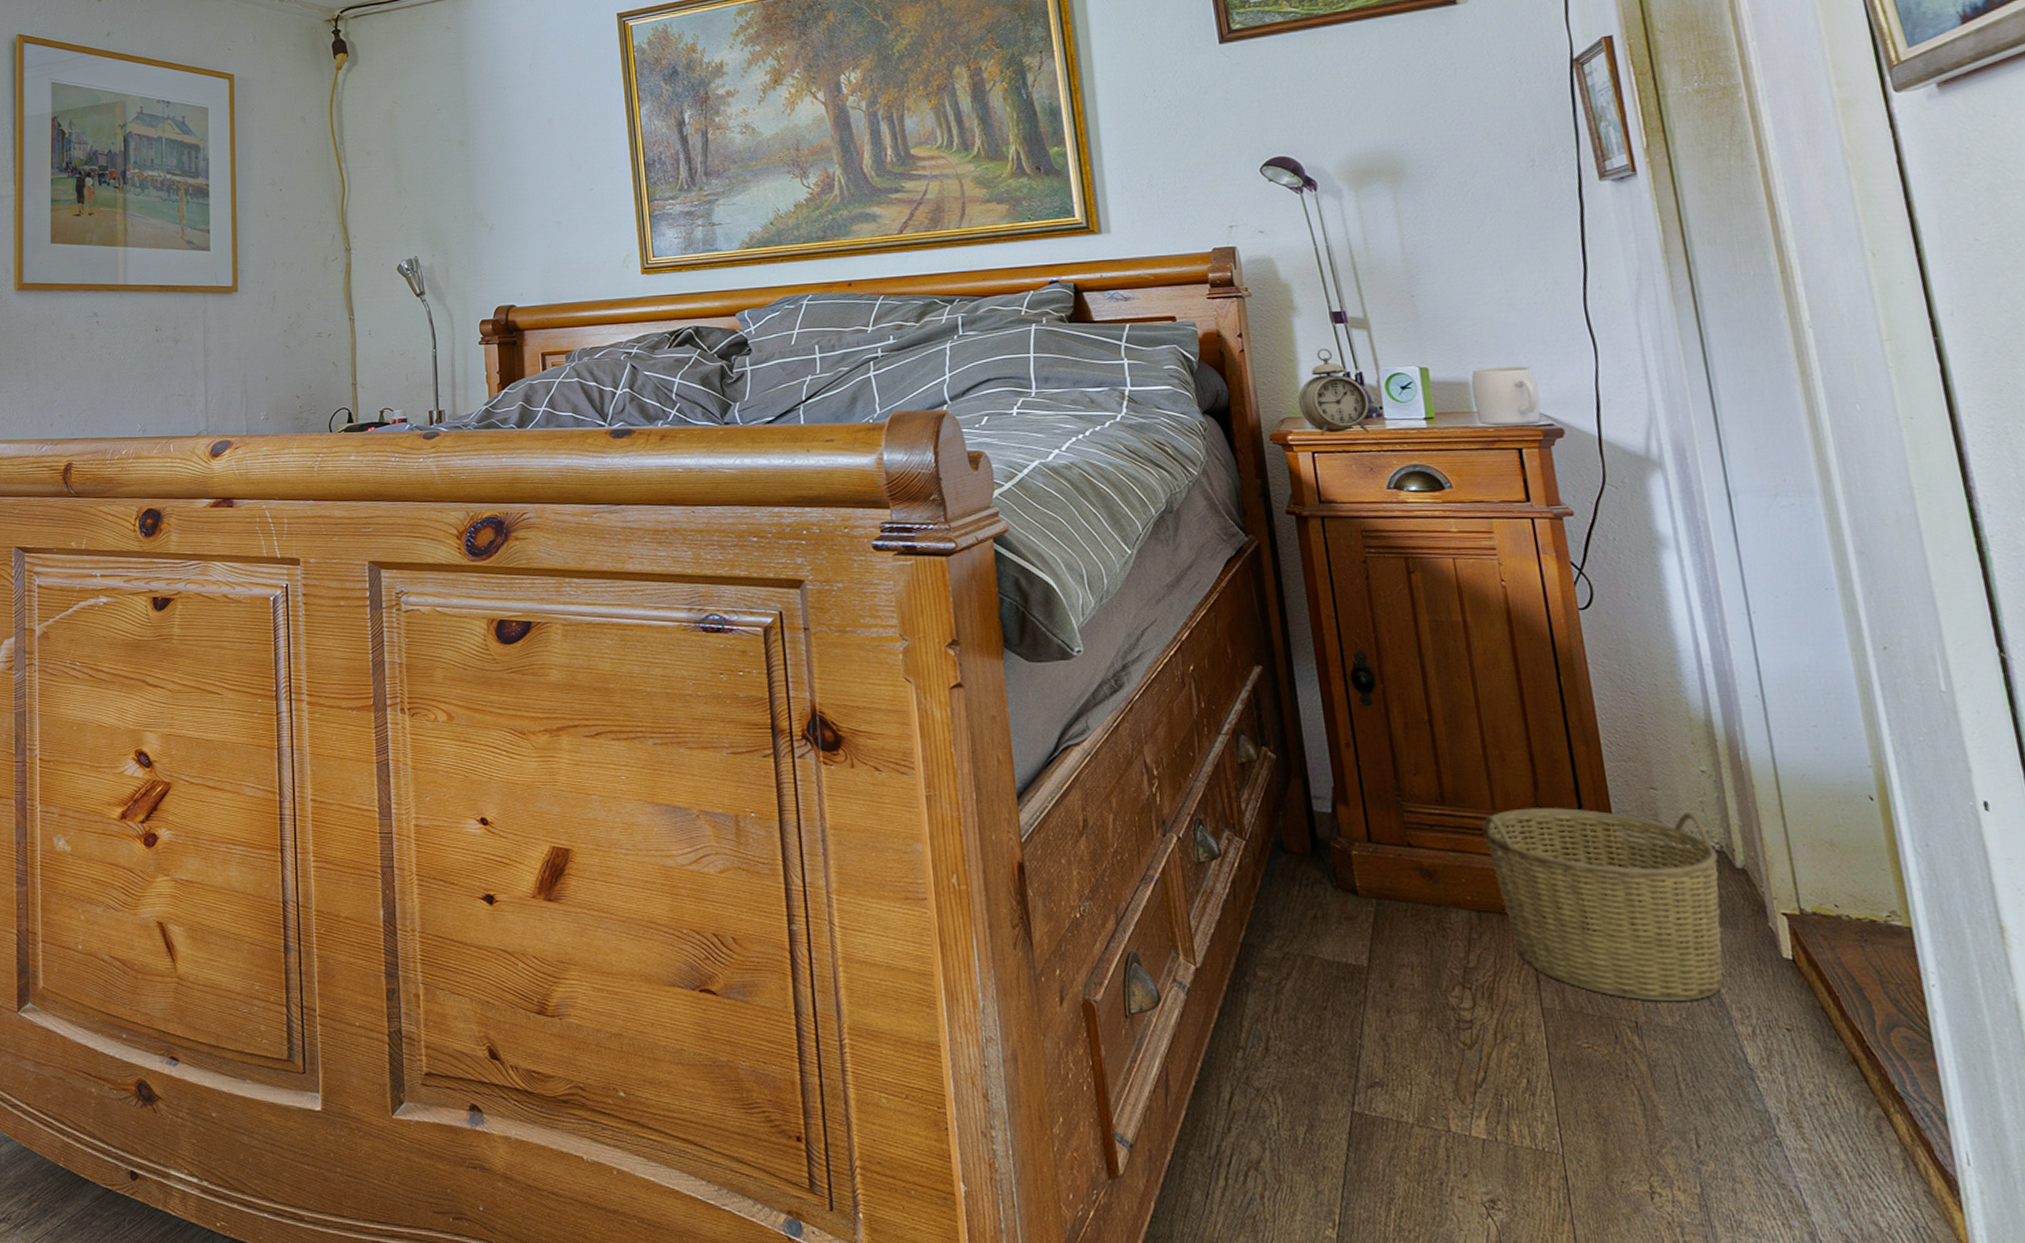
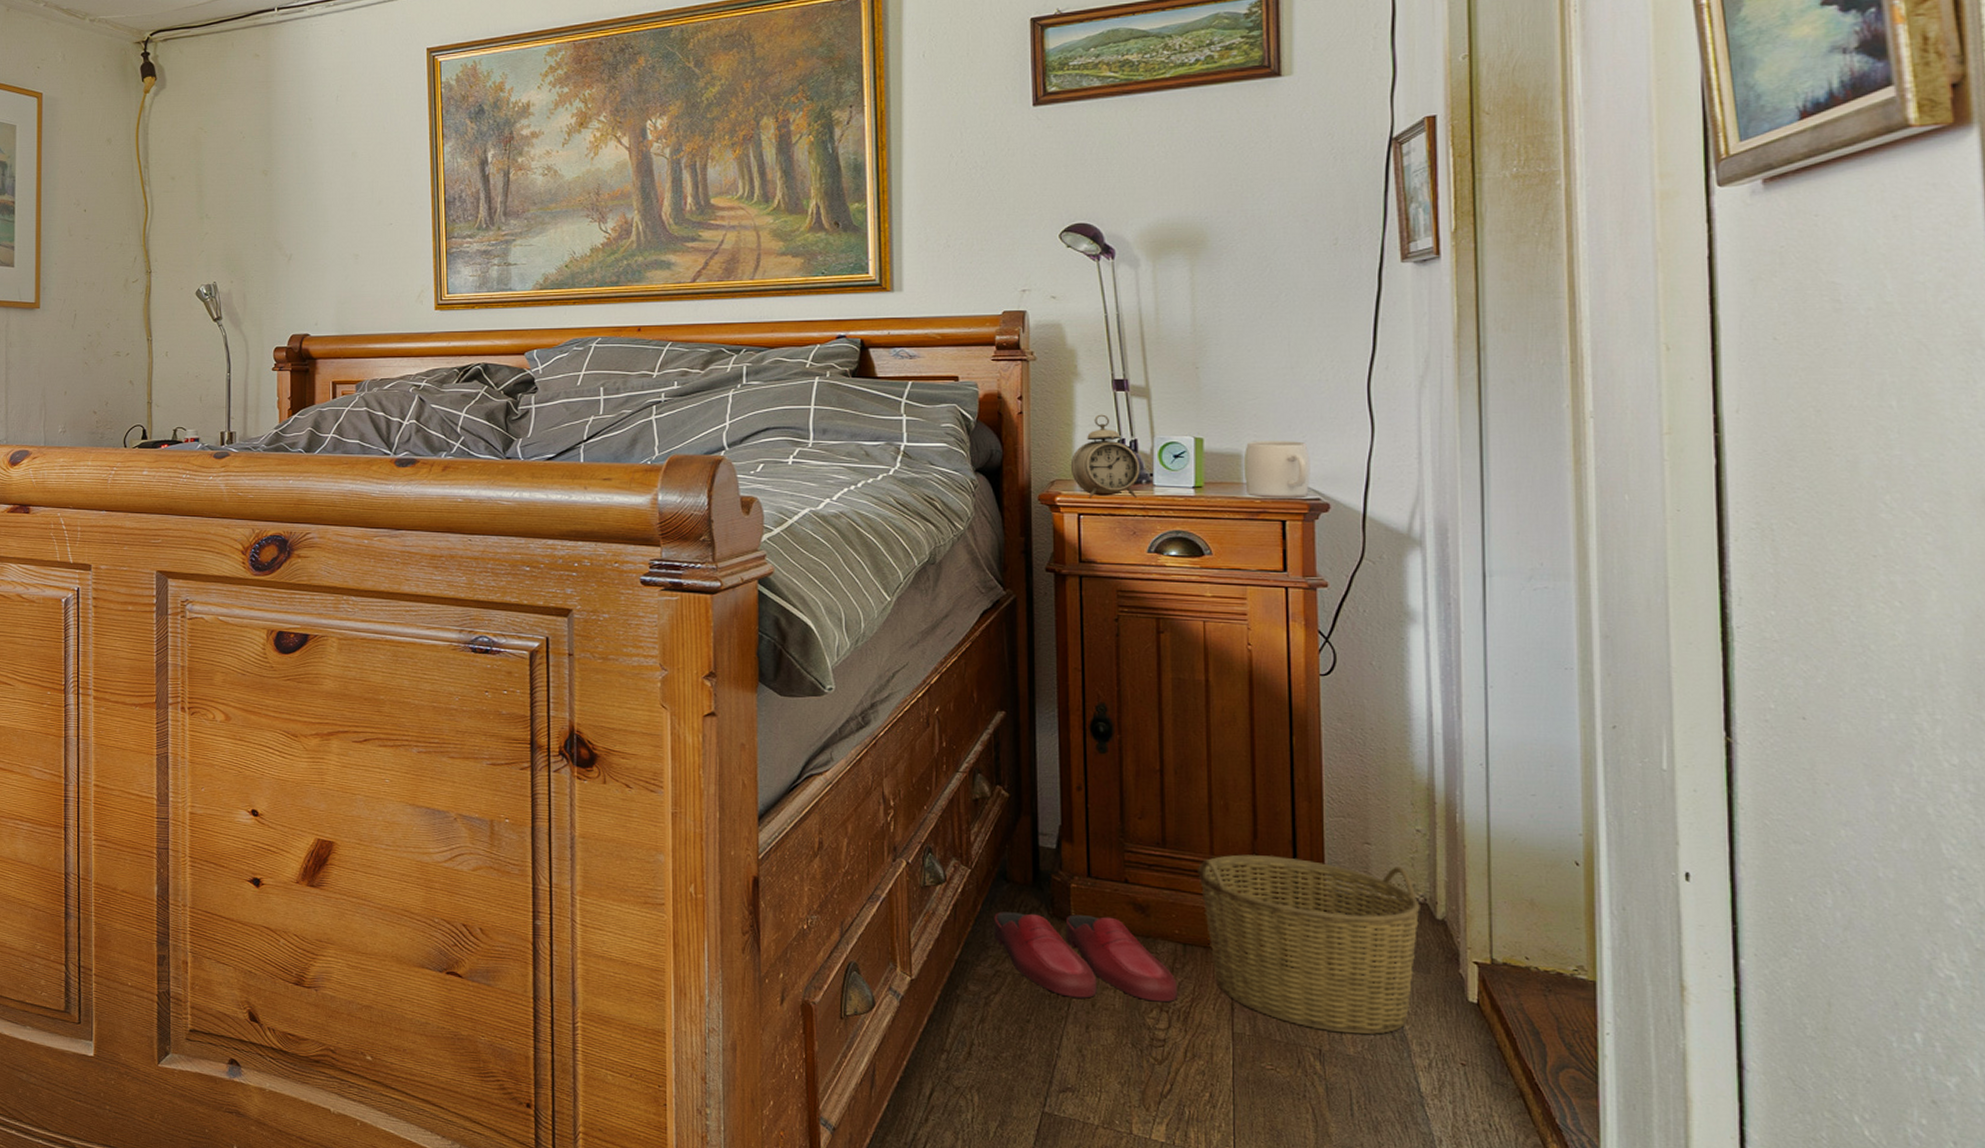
slippers: none [1275,885,1479,979] -> present [994,911,1177,1003]

